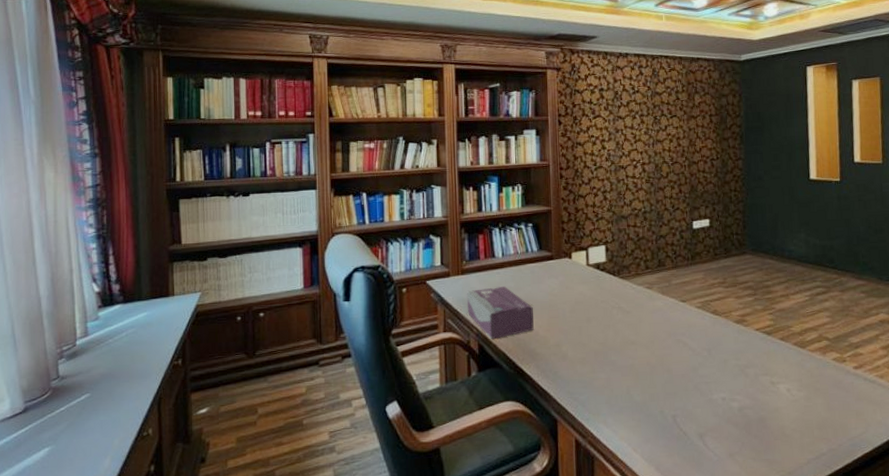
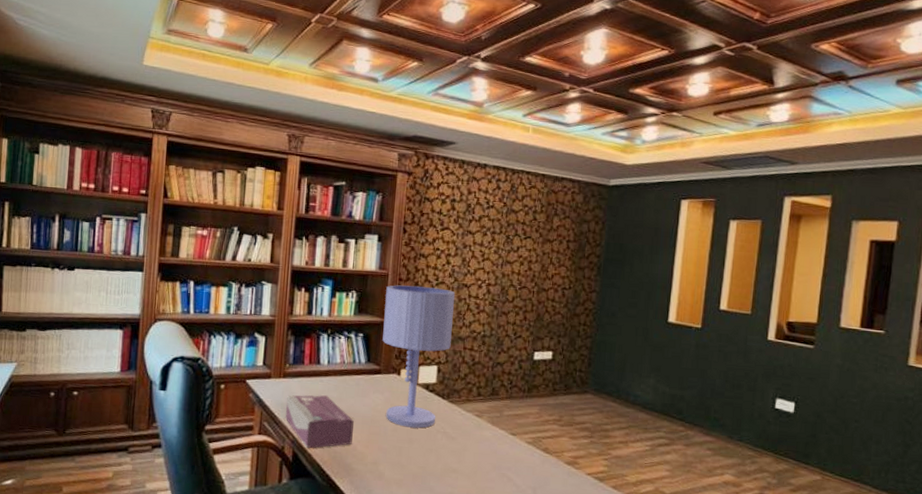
table lamp: none [549,172,615,307] -> present [382,285,455,428]

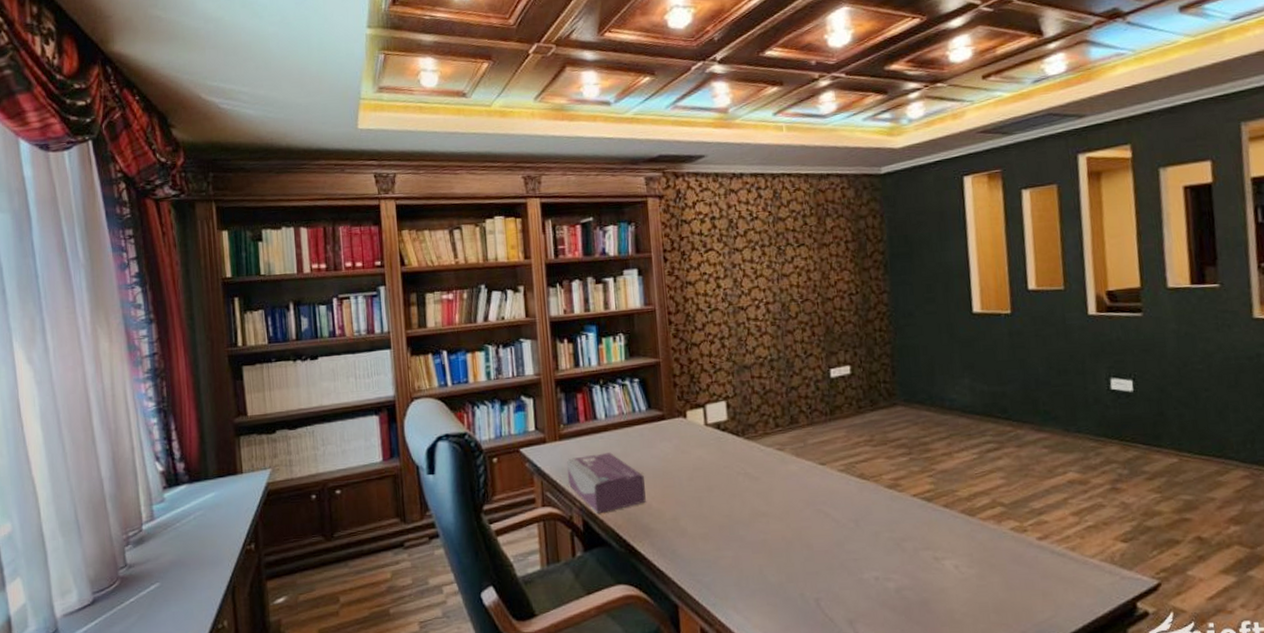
table lamp: present [382,285,455,428] -> none [656,315,737,474]

